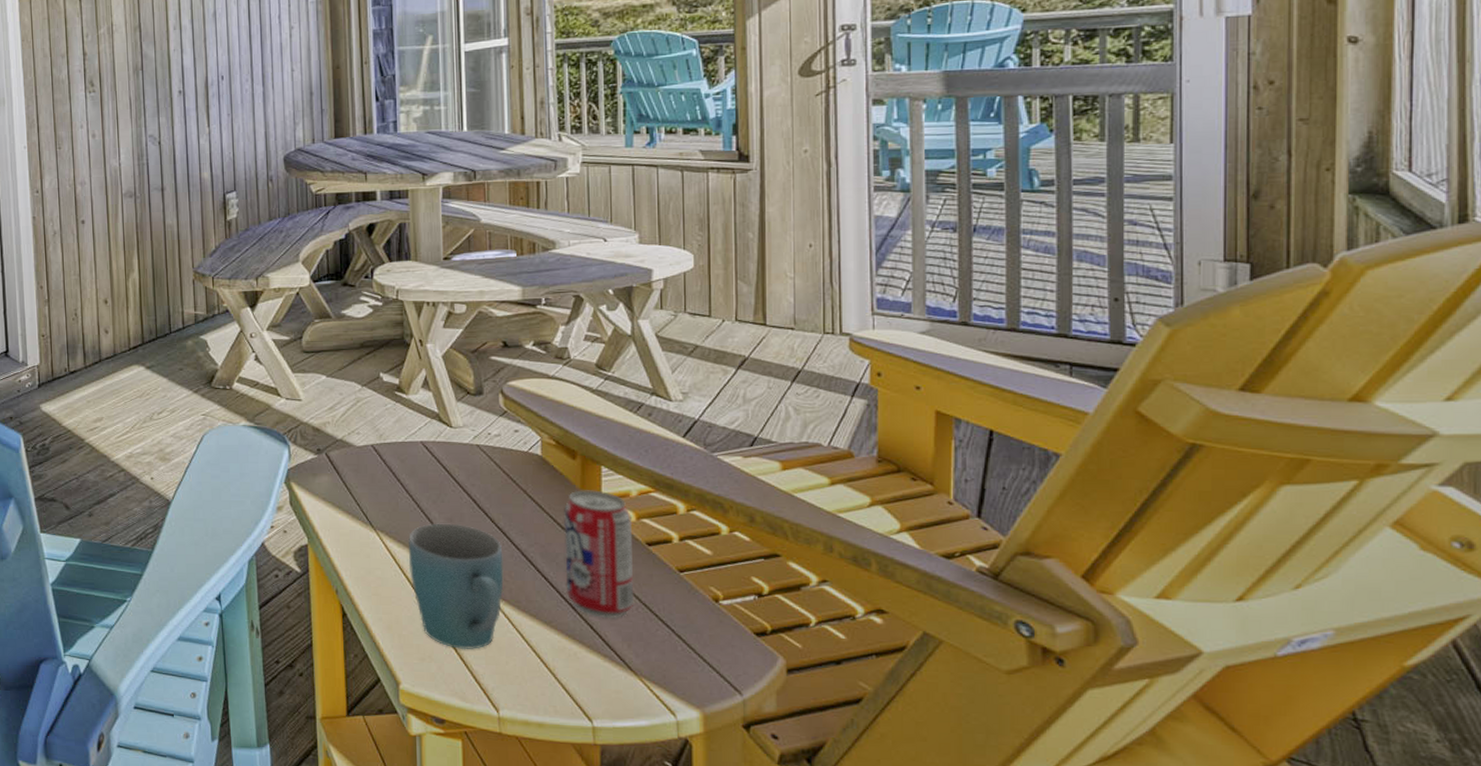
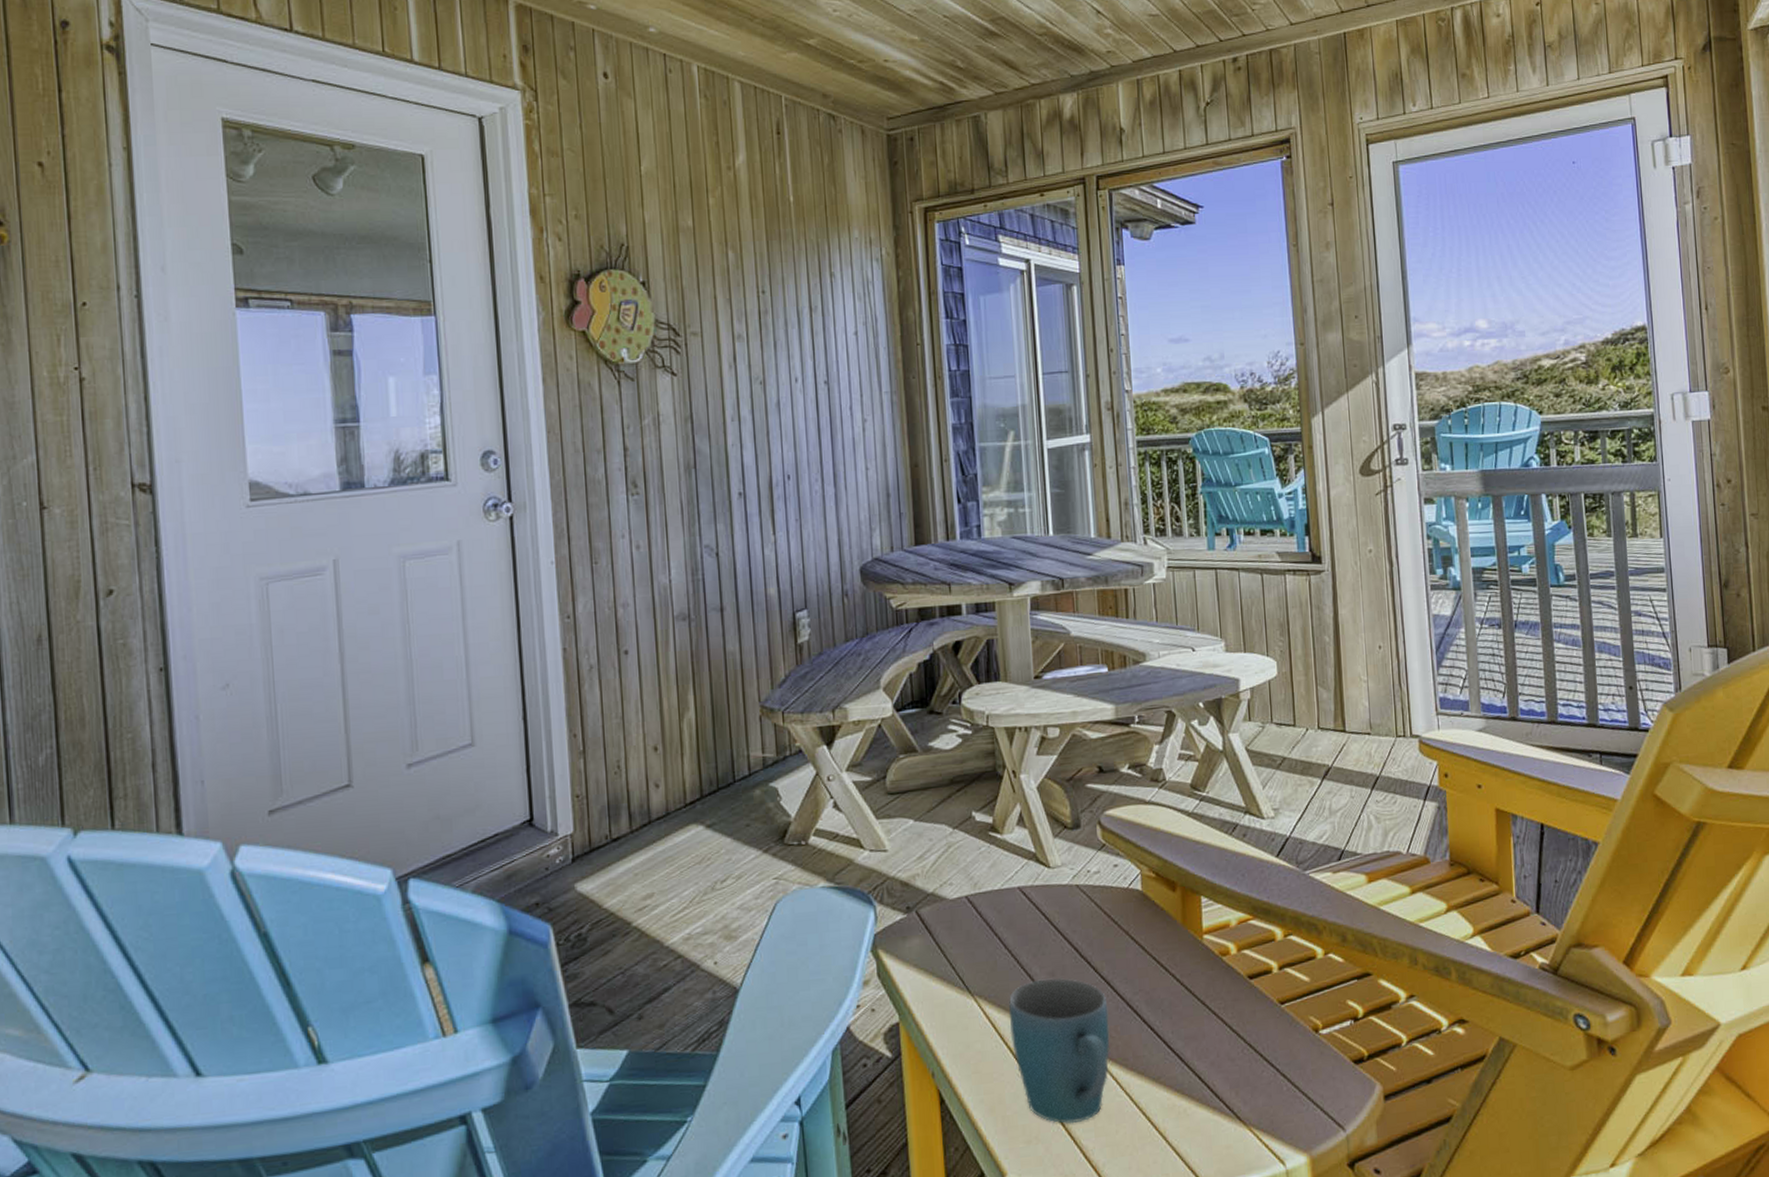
beverage can: present [564,490,634,619] -> none [1167,923,1240,1067]

